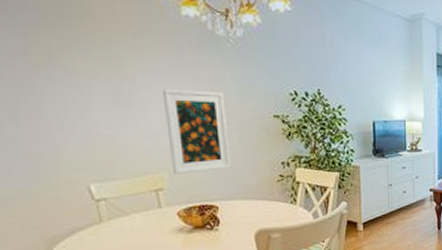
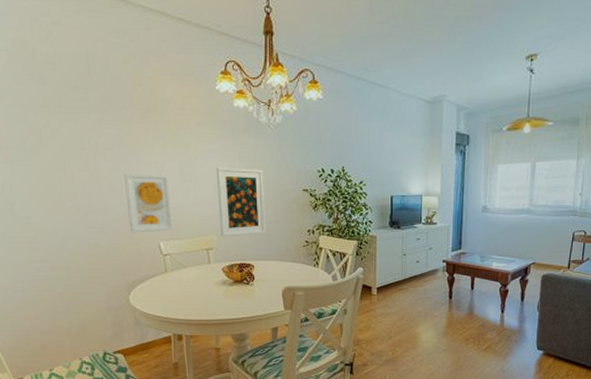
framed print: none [30,96,108,174] -> present [123,173,173,233]

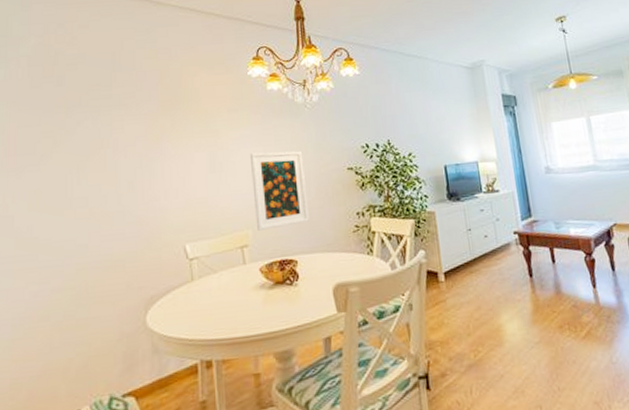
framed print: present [123,173,173,233] -> none [145,166,202,237]

